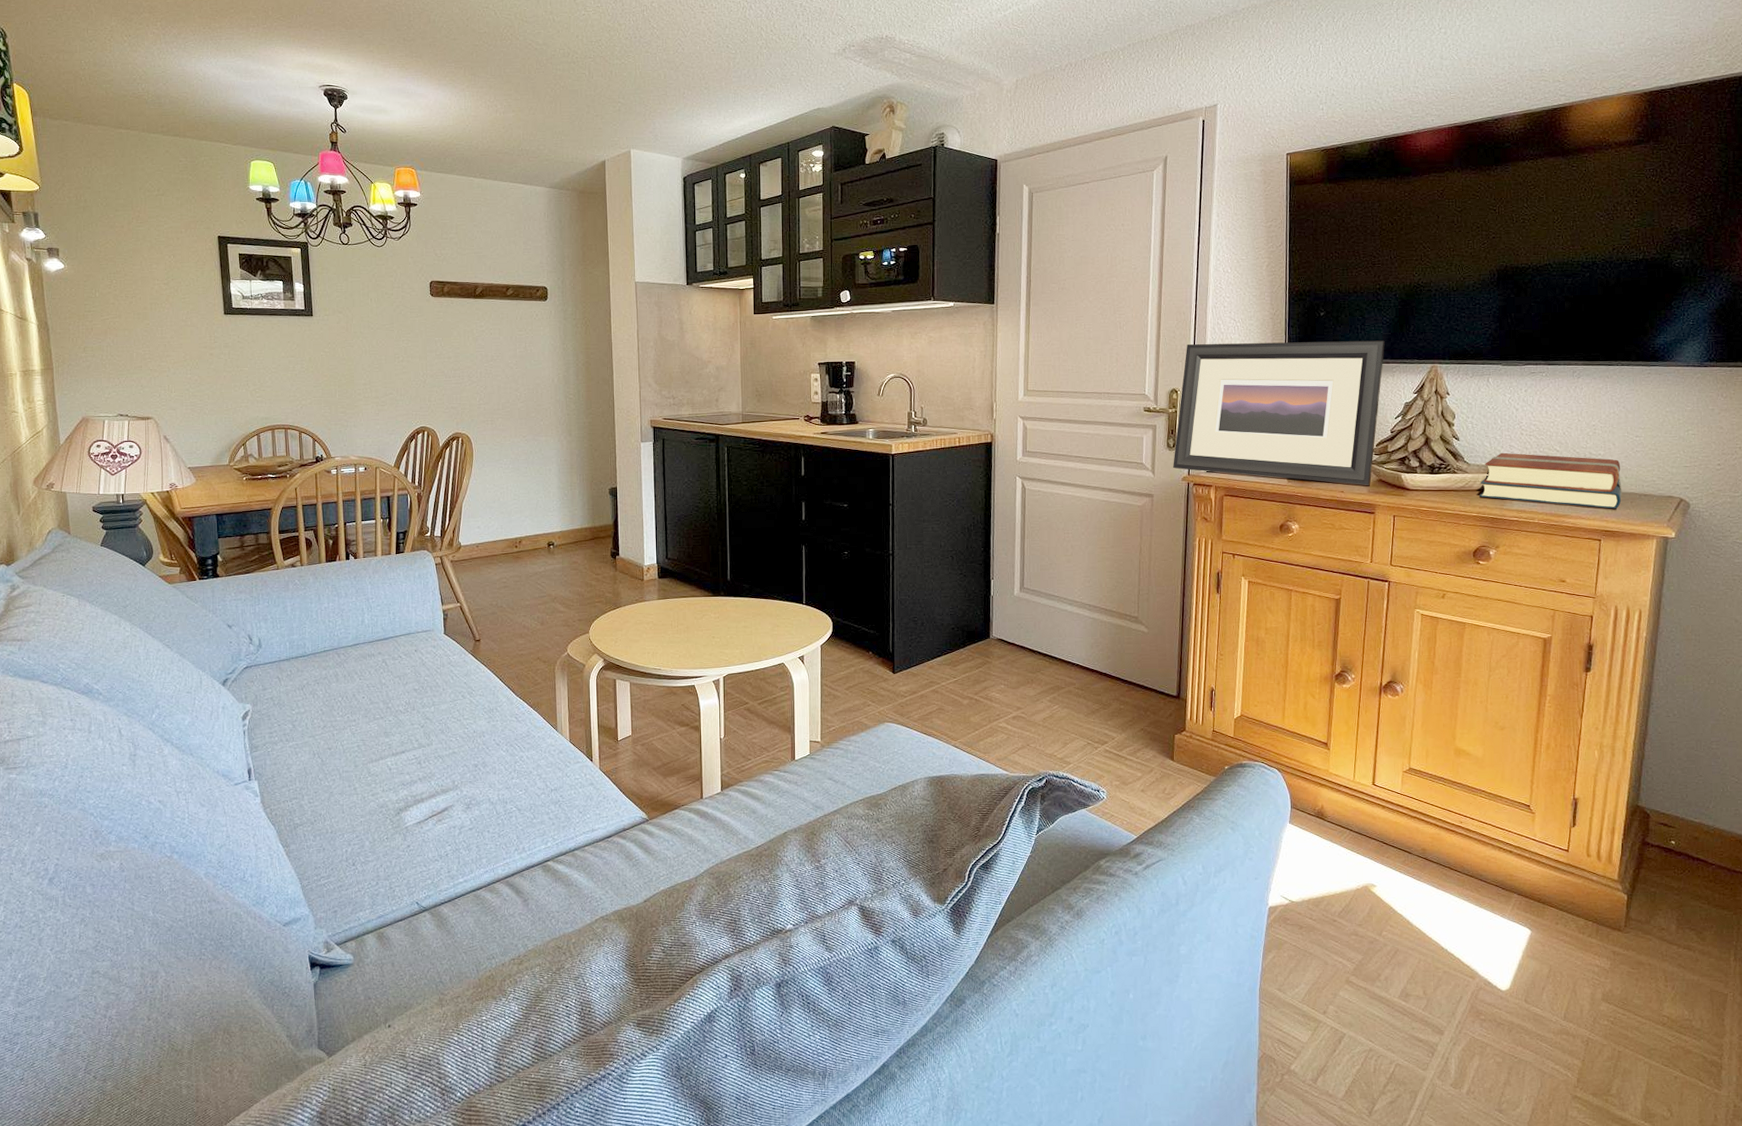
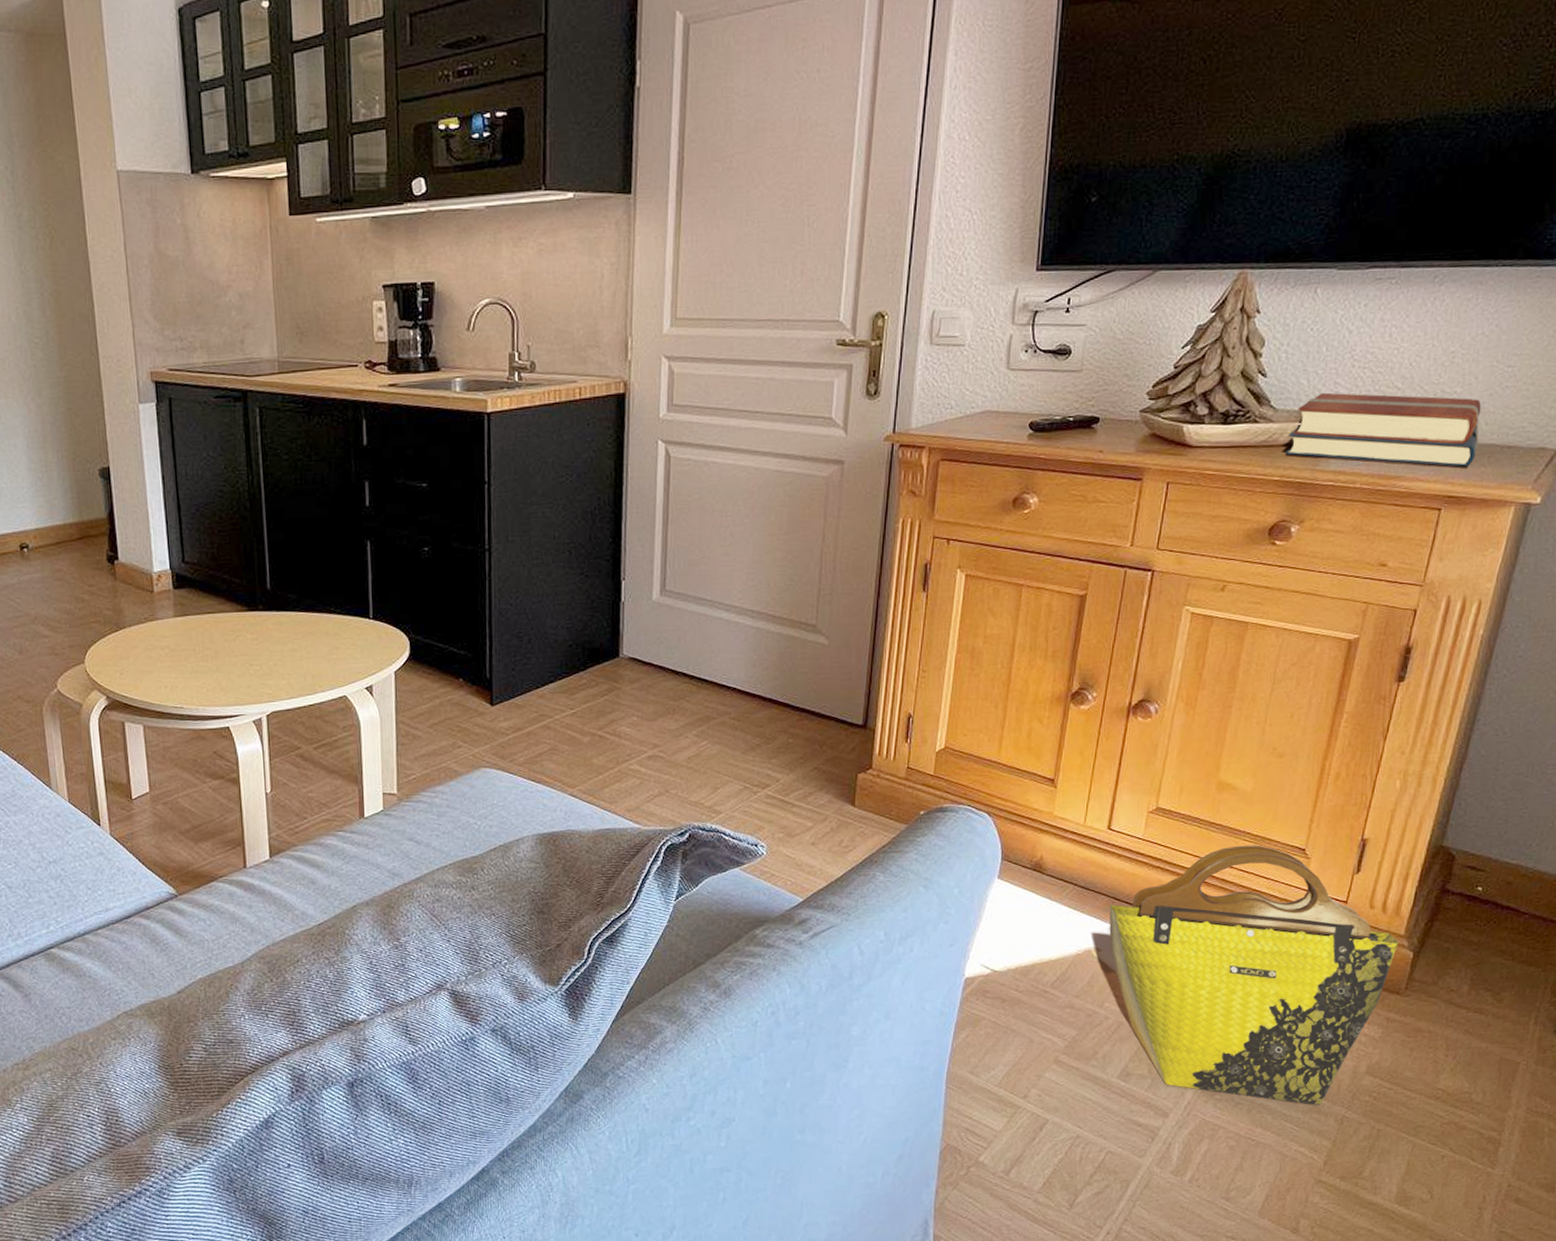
picture frame: present [1173,340,1385,486] -> none [873,236,1178,443]
tote bag: none [1379,801,1614,1028] -> present [1109,844,1398,1106]

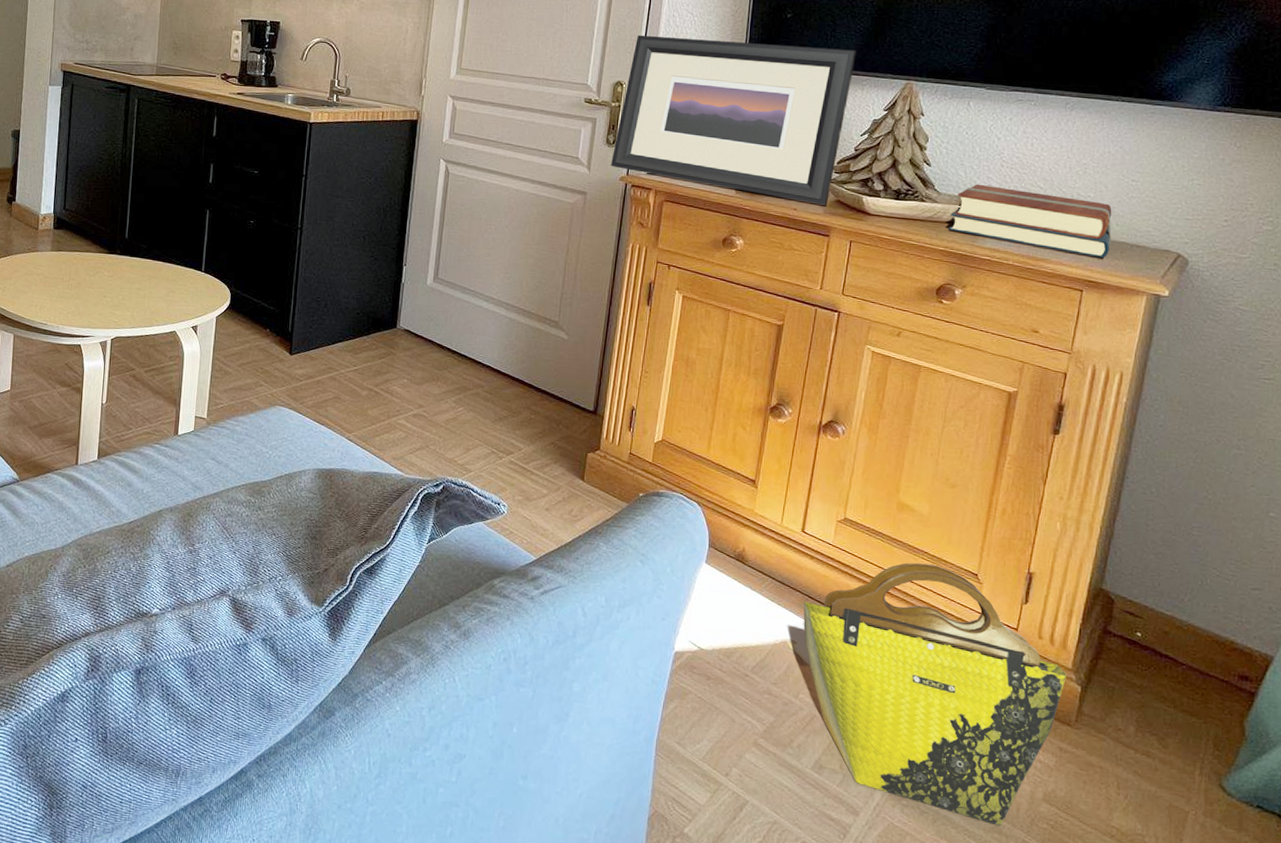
picture frame: none [873,236,1178,443] -> present [611,35,856,206]

